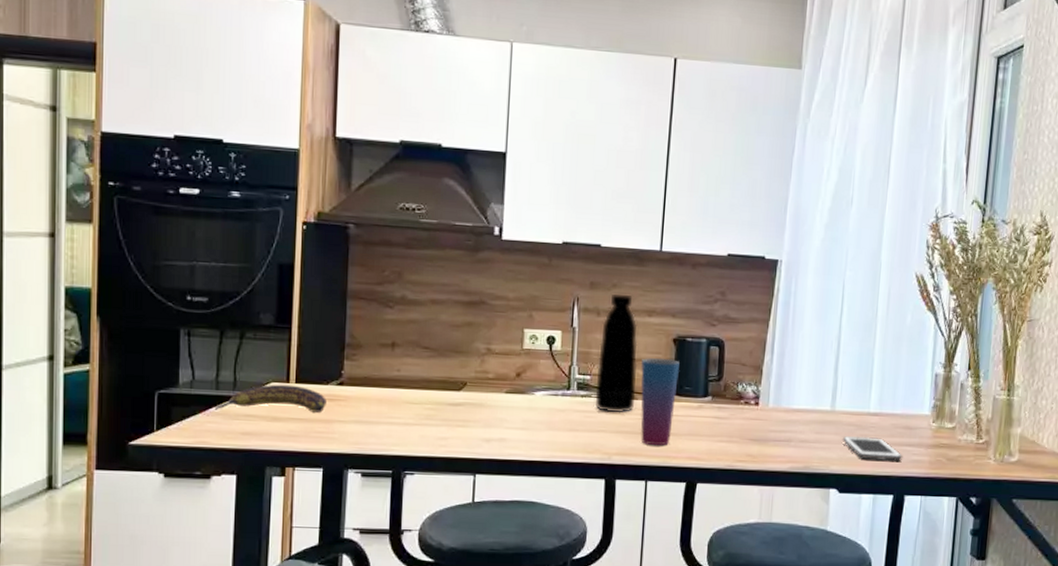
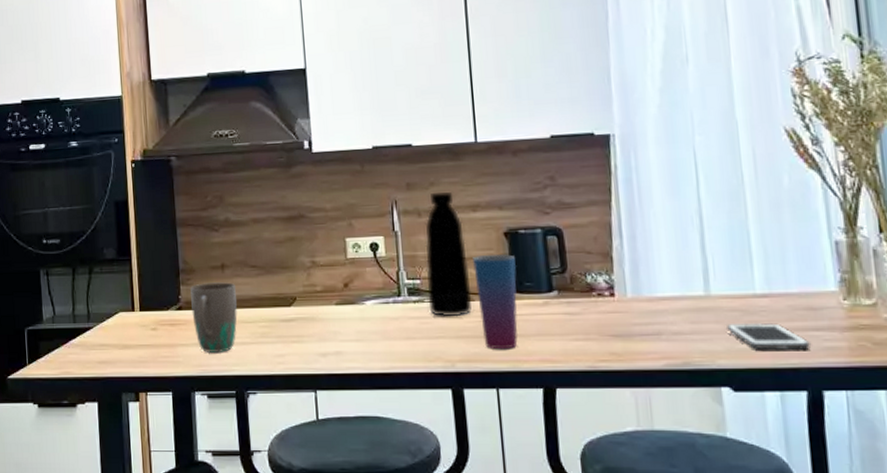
banana: present [214,384,326,413] -> none [73,313,169,342]
mug: none [354,360,404,432] -> present [190,282,238,352]

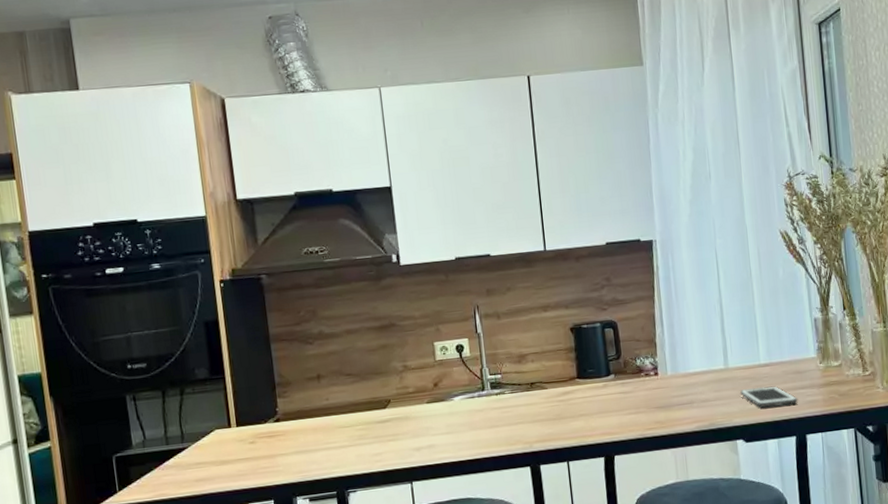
mug: present [190,282,238,352] -> none [287,391,335,459]
bottle: present [425,192,473,317] -> none [503,296,546,406]
cup: present [473,254,518,350] -> none [545,347,584,429]

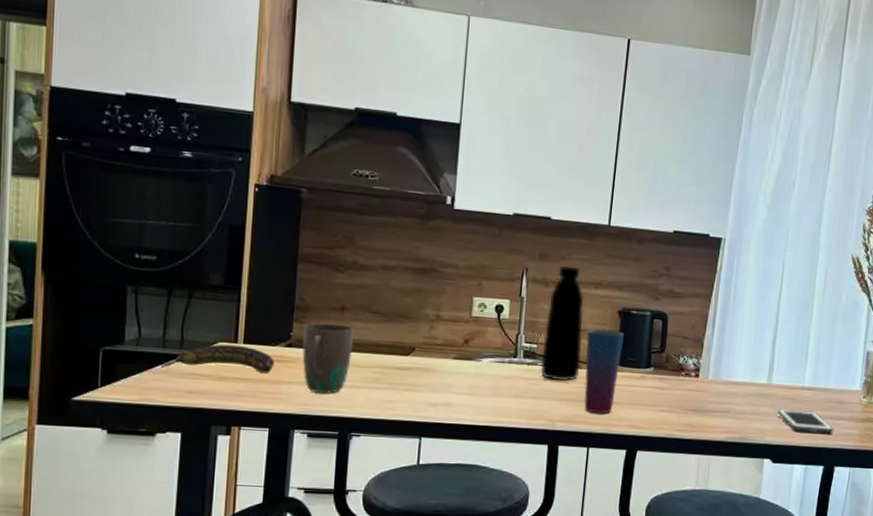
banana: none [167,428,267,464] -> present [160,344,274,373]
mug: none [287,391,335,459] -> present [302,323,354,394]
bottle: none [503,296,546,406] -> present [541,266,584,382]
cup: none [545,347,584,429] -> present [584,329,624,414]

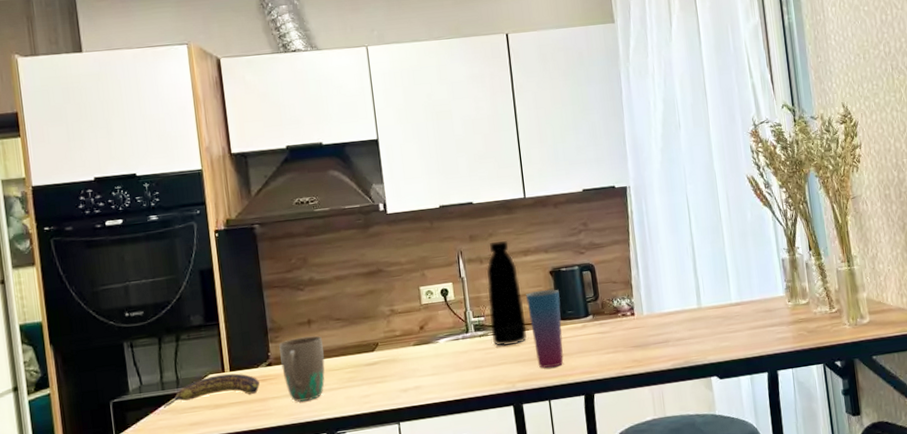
cell phone: present [777,408,835,434] -> none [712,324,769,346]

